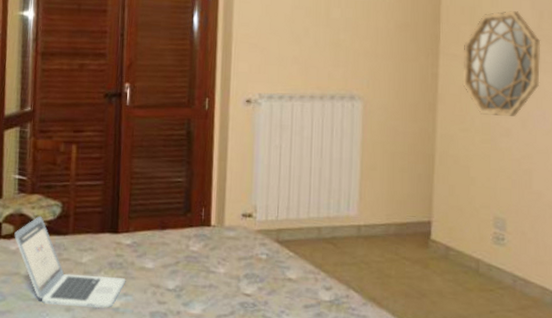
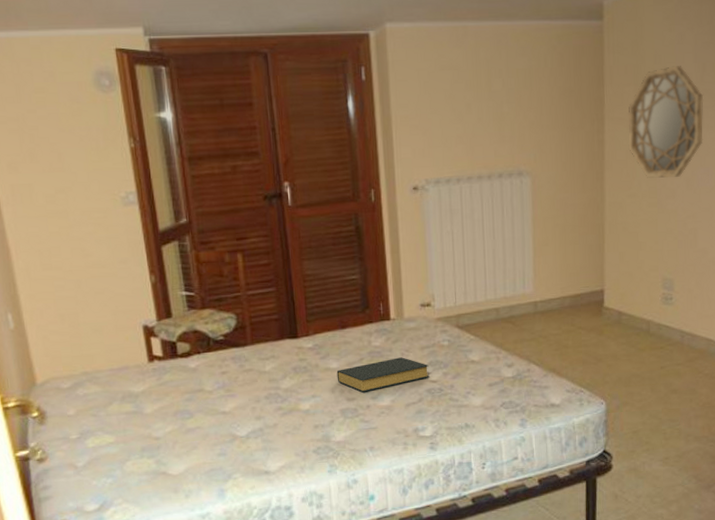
laptop: present [14,215,126,308] -> none [191,330,313,416]
hardback book: none [150,265,244,298] -> present [336,357,429,393]

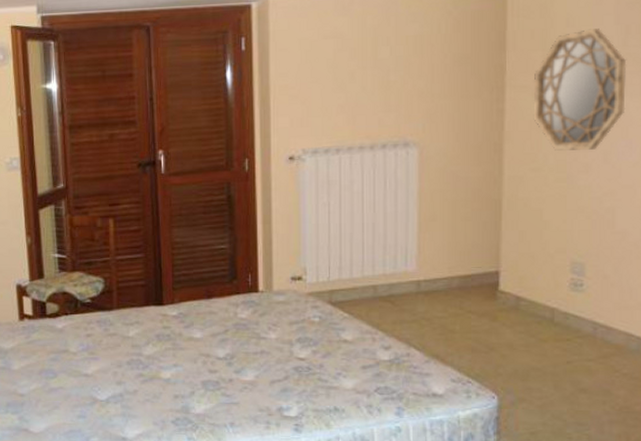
hardback book: present [336,357,429,393] -> none [200,331,297,365]

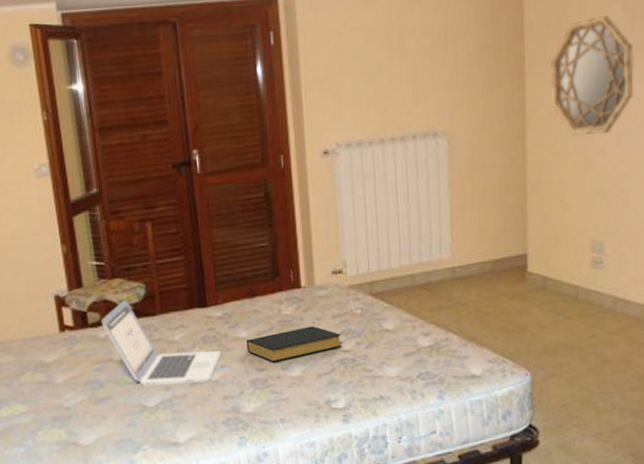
laptop: none [59,293,175,380] -> present [101,299,222,386]
hardback book: none [200,331,297,365] -> present [246,326,342,363]

